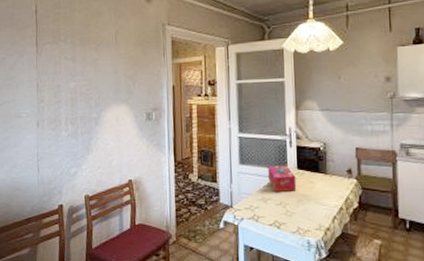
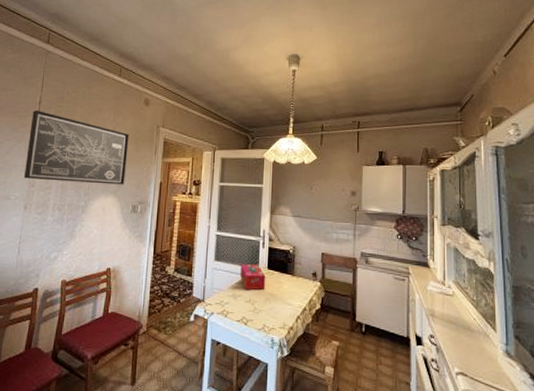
wall art: none [30,20,136,94] -> present [24,110,129,185]

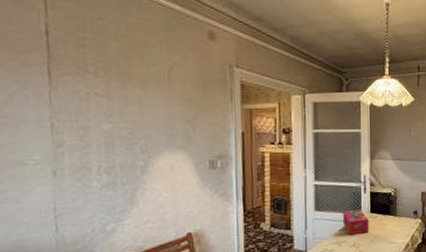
wall art: present [24,110,129,185] -> none [37,43,196,138]

